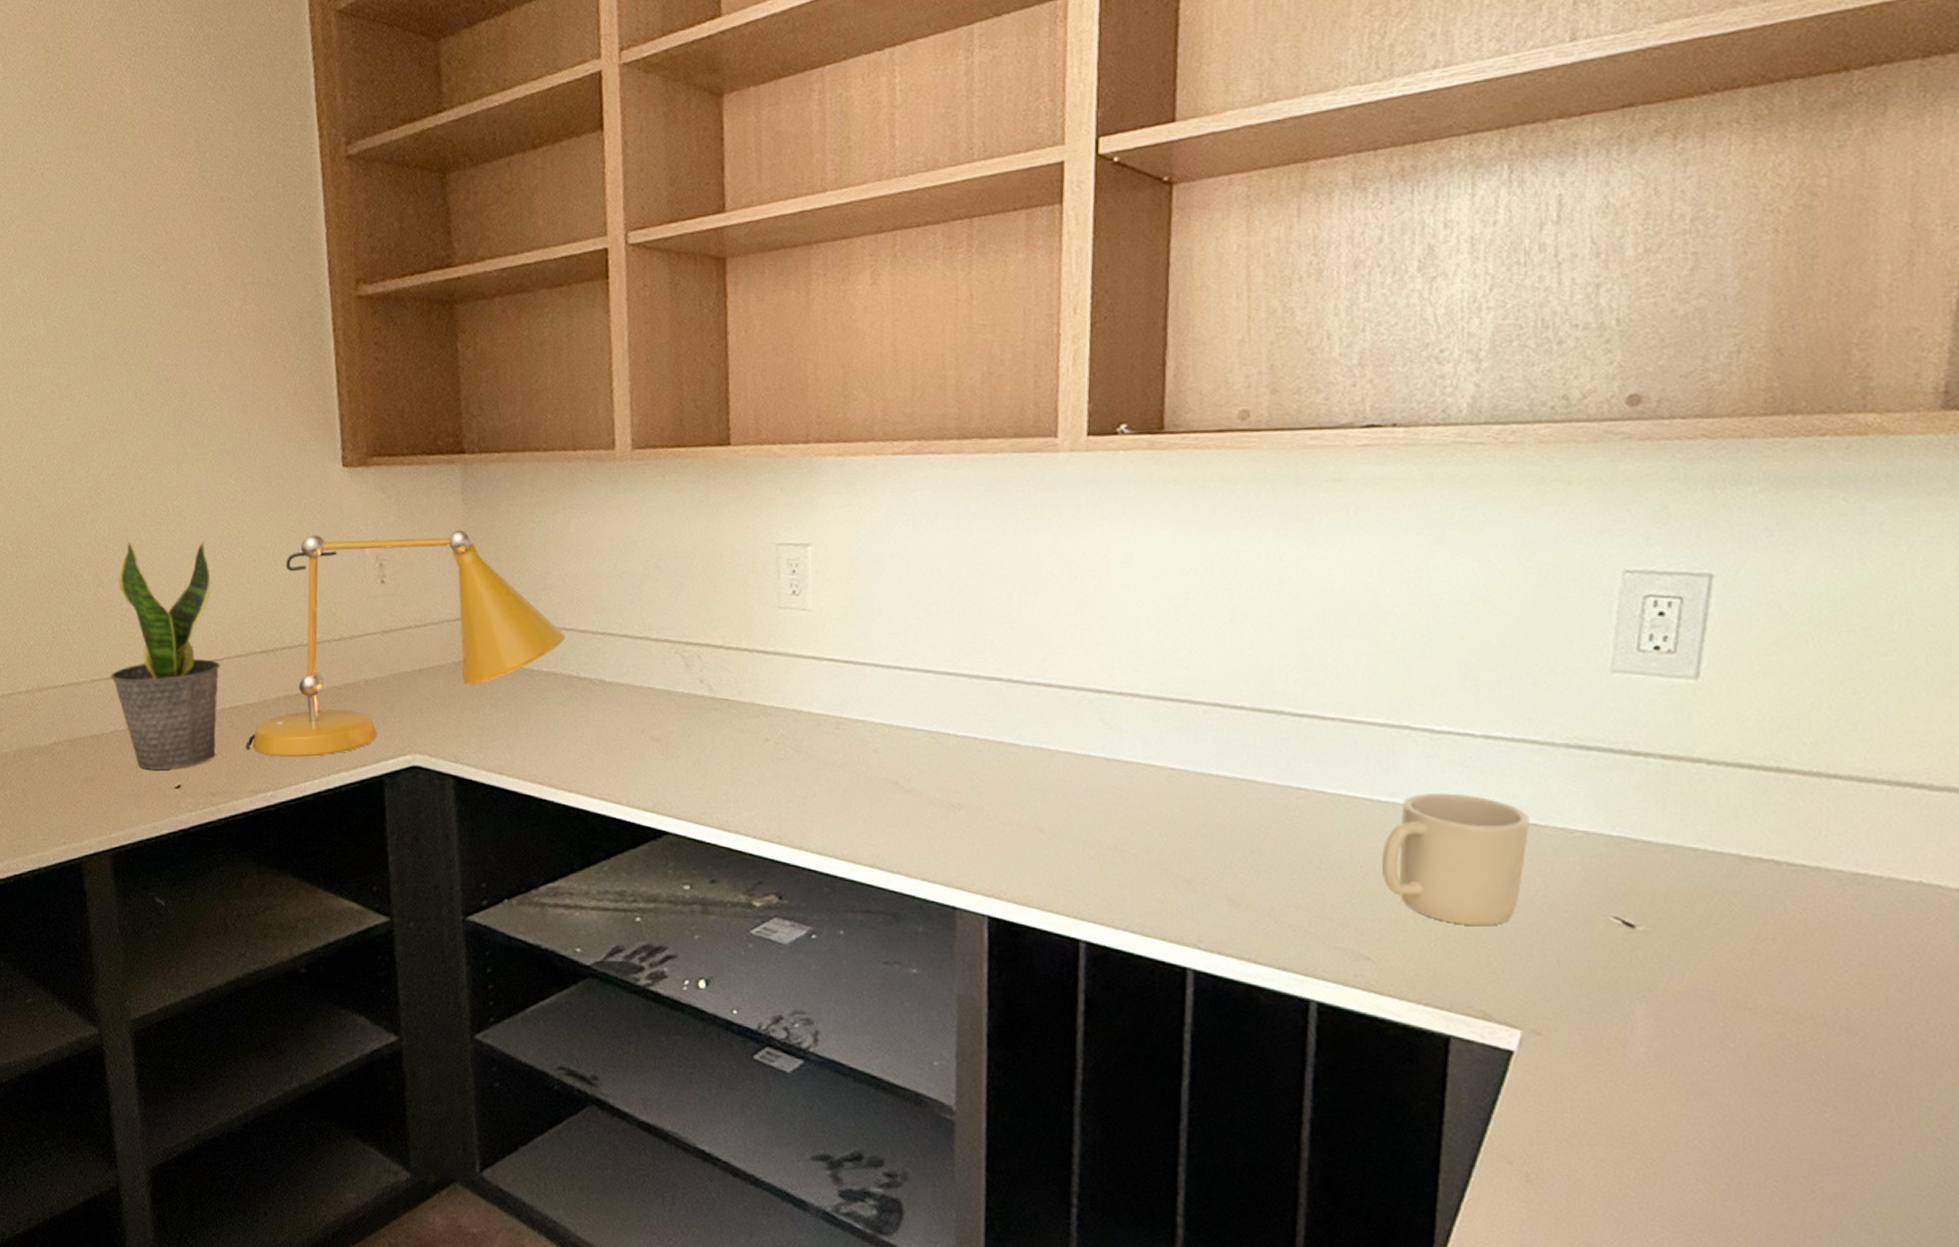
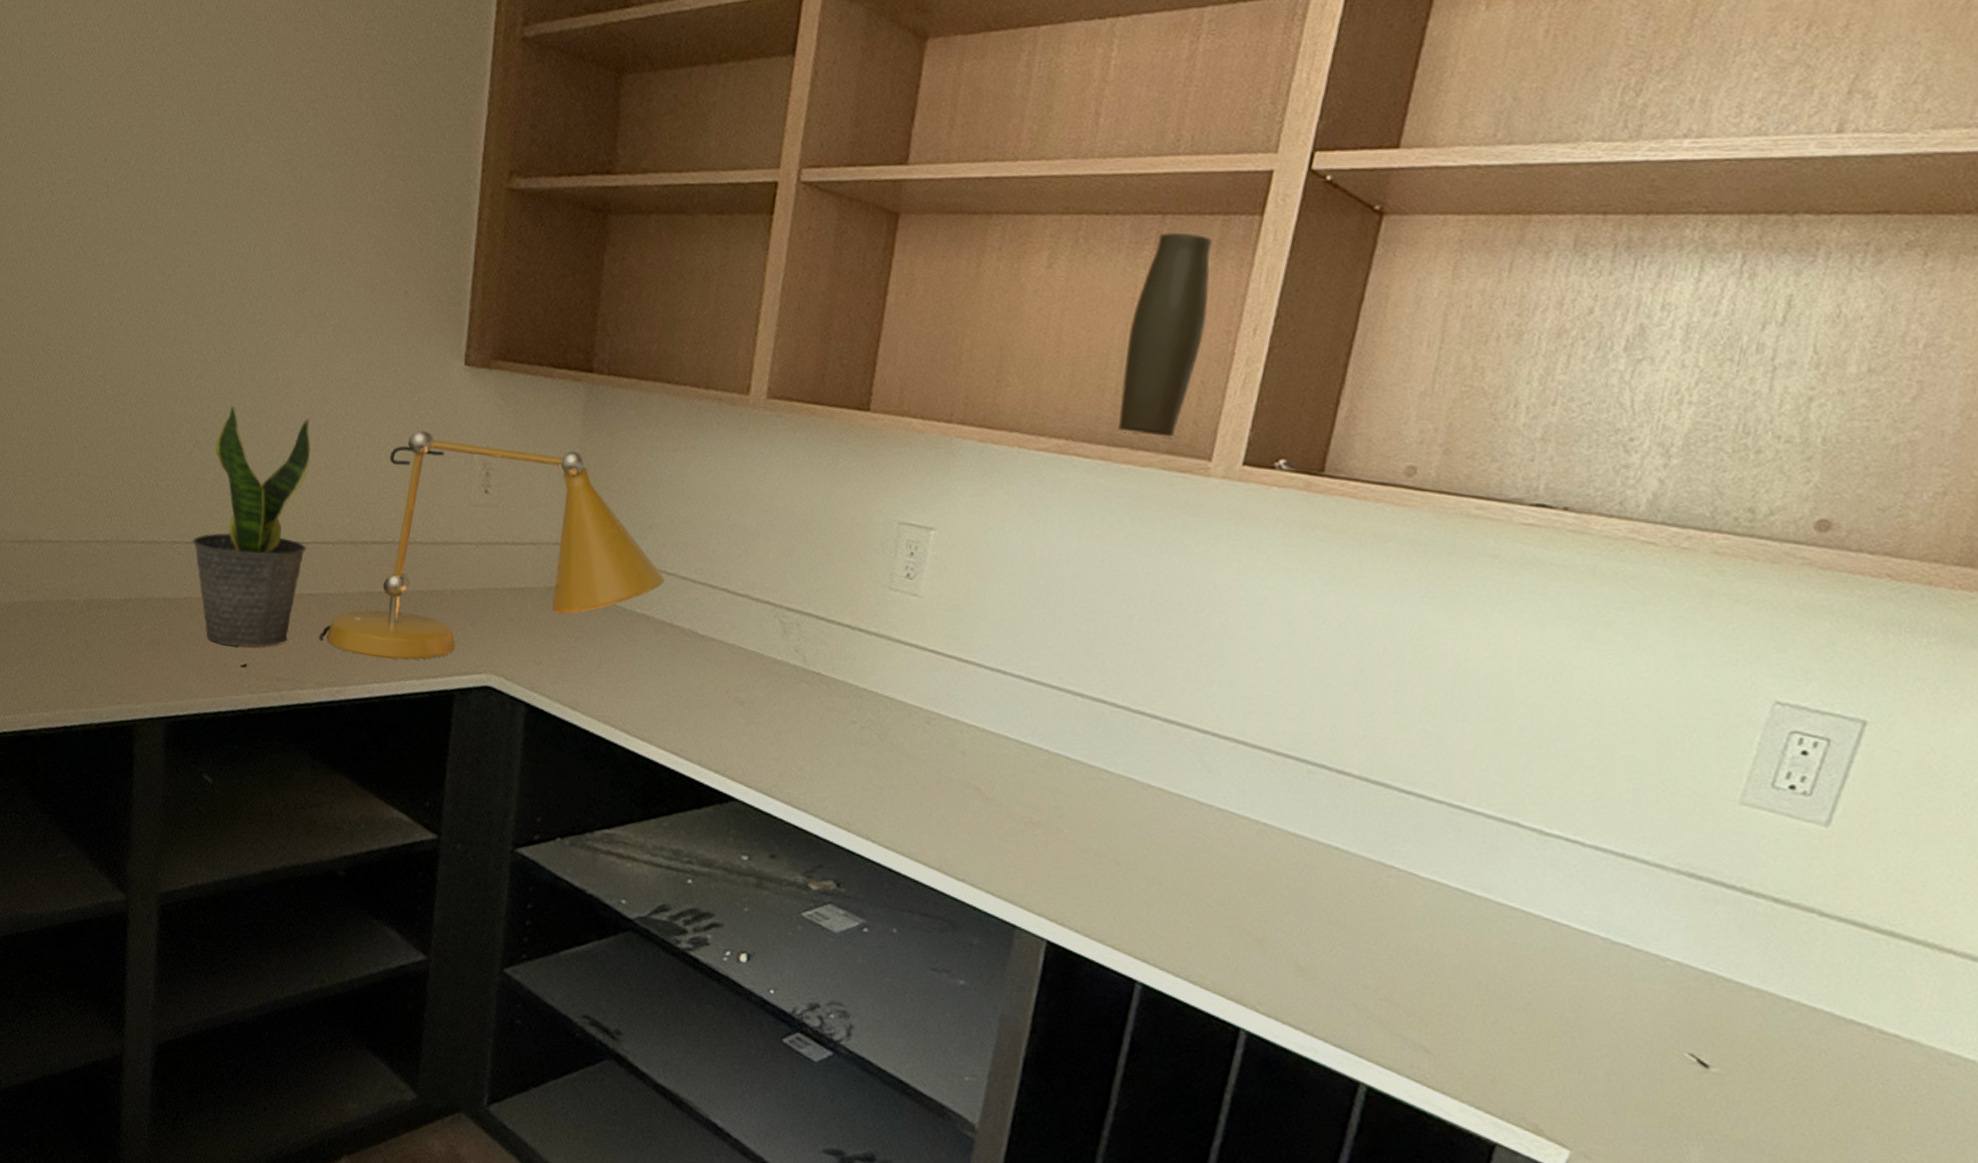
vase: none [959,231,1028,424] -> present [1118,233,1212,438]
mug: present [1382,793,1530,926] -> none [1460,894,1624,1041]

